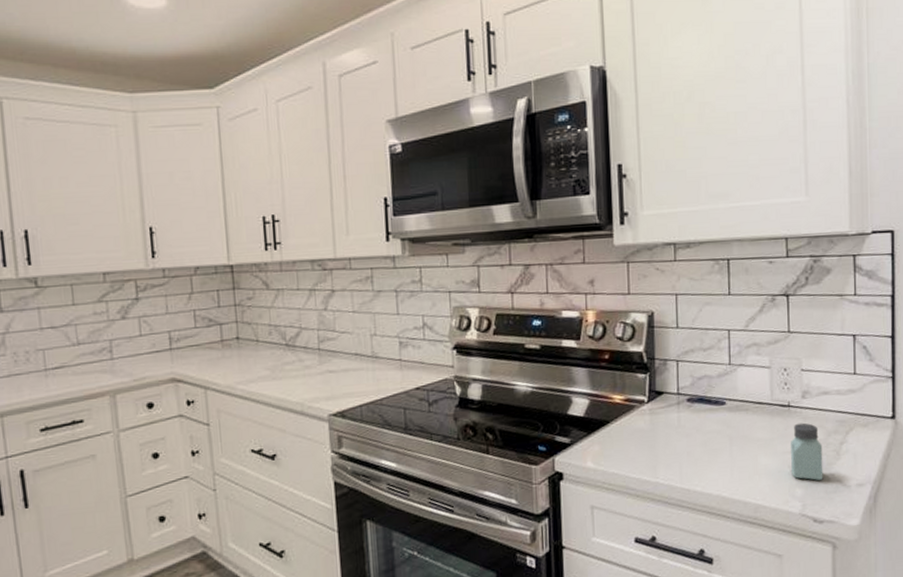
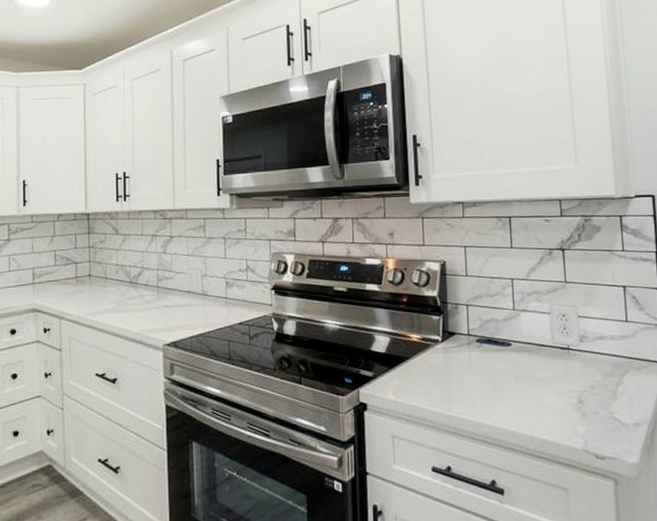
saltshaker: present [791,422,823,481] -> none [571,364,603,419]

